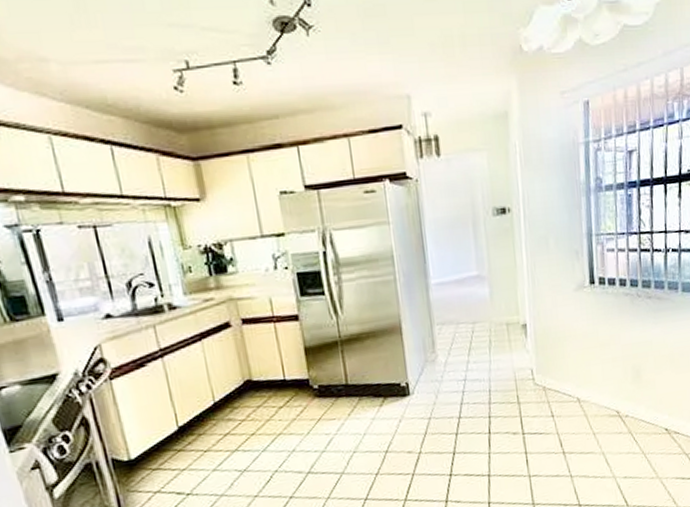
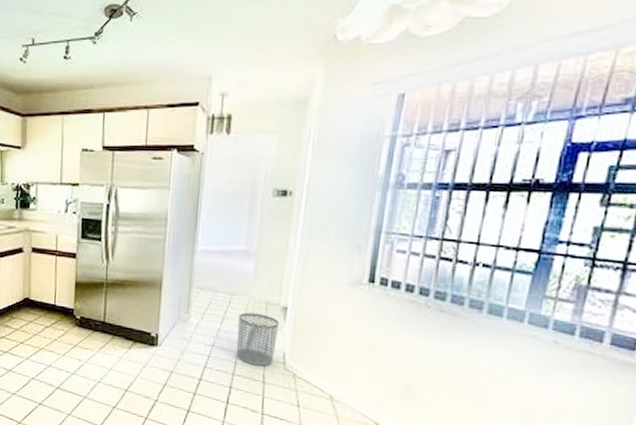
waste bin: none [483,335,524,389] -> present [236,312,280,367]

